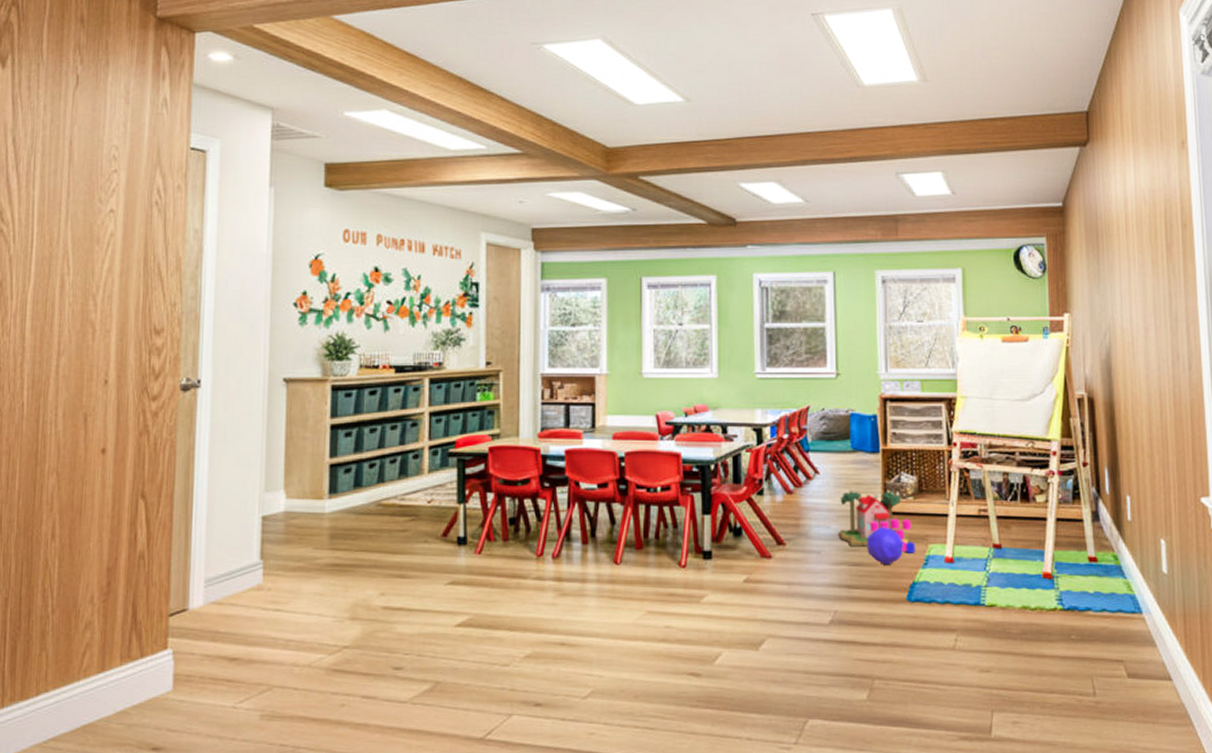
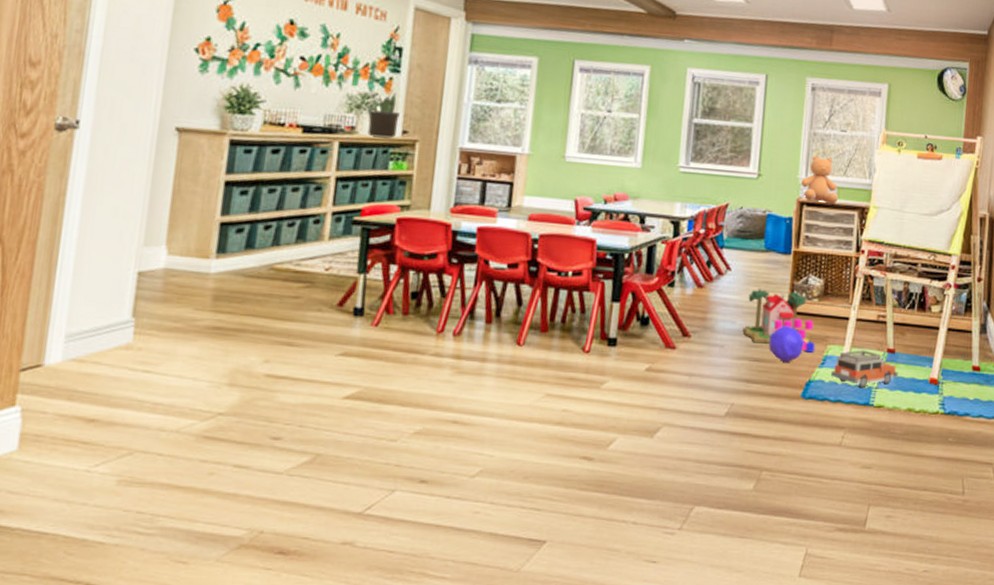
planter: none [453,326,482,371] -> present [367,90,400,139]
teddy bear: none [881,349,923,398] -> present [801,155,839,204]
toy truck: none [936,547,1008,588] -> present [831,350,898,389]

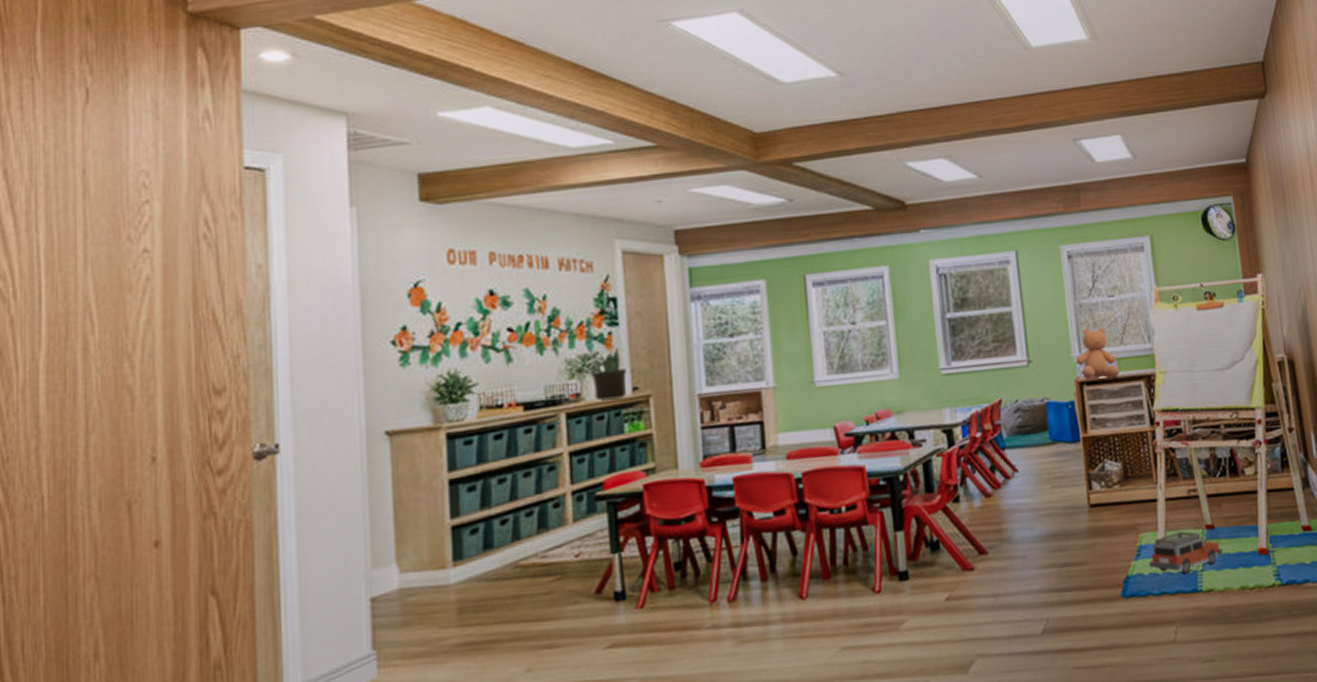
dollhouse: present [742,289,811,344] -> none [1042,479,1120,547]
ball: present [769,325,805,363] -> none [1074,520,1114,563]
toy blocks: present [773,318,816,353] -> none [1076,509,1127,546]

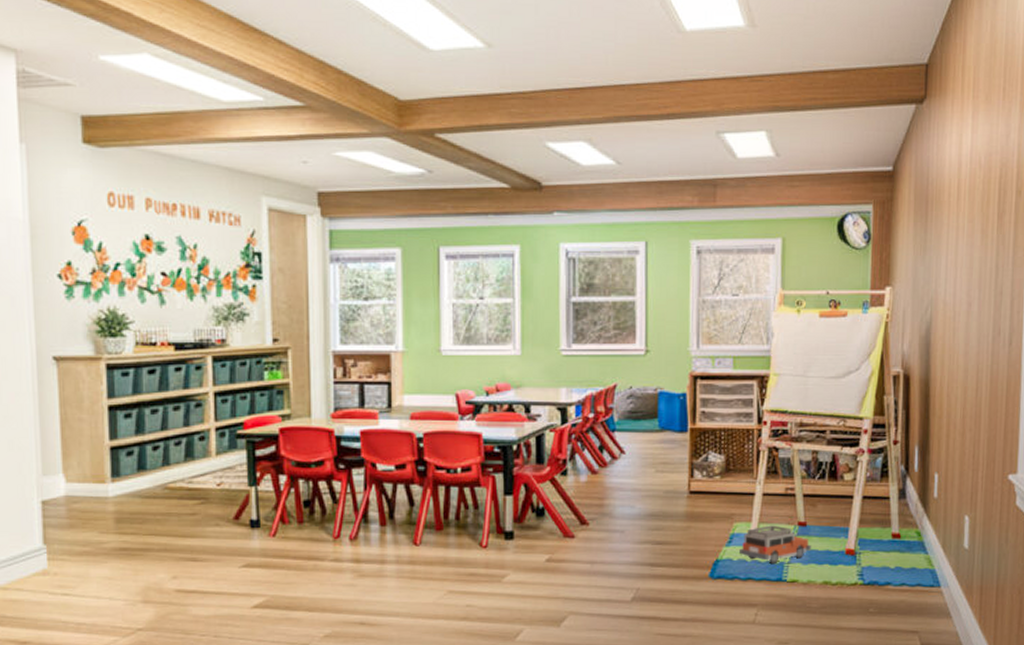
planter: present [590,347,627,401] -> none [236,300,268,348]
teddy bear: present [1075,328,1120,380] -> none [692,324,735,375]

